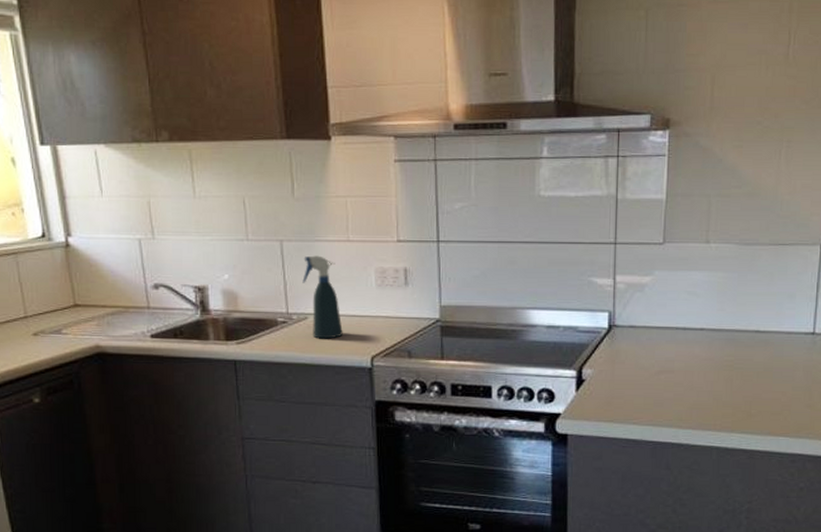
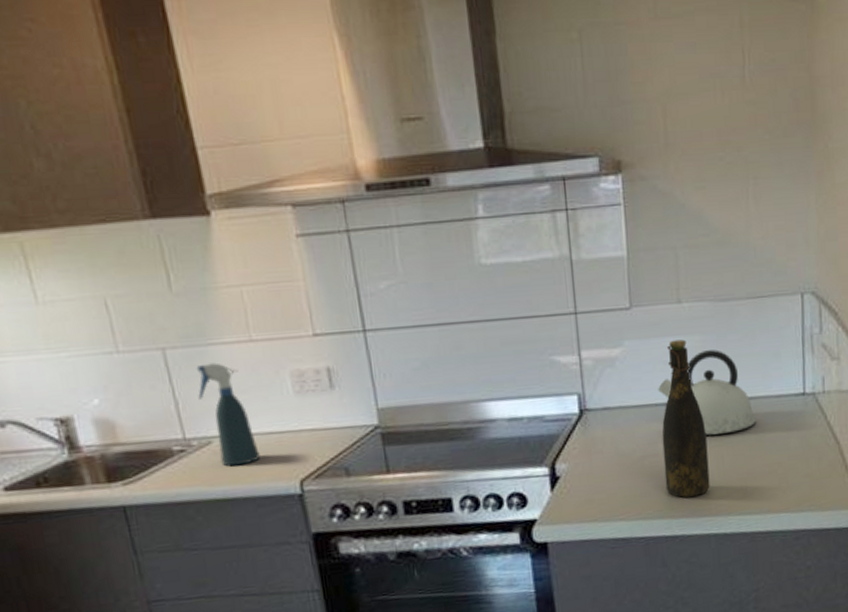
bottle: none [677,274,720,411] -> present [662,339,710,498]
kettle: none [680,286,767,360] -> present [658,350,756,435]

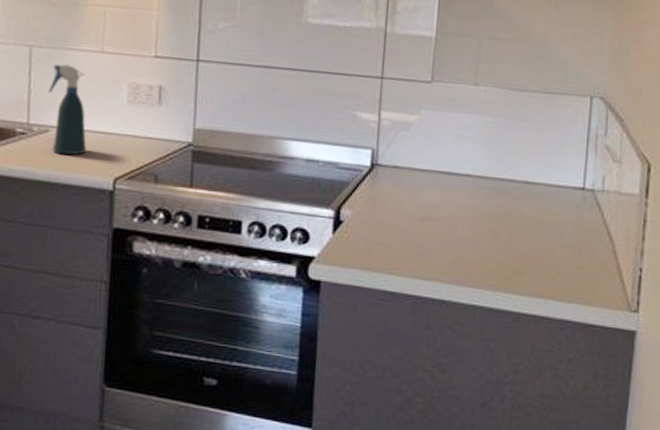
kettle: present [658,350,756,435] -> none [446,131,535,212]
bottle: present [662,339,710,498] -> none [440,117,486,266]

